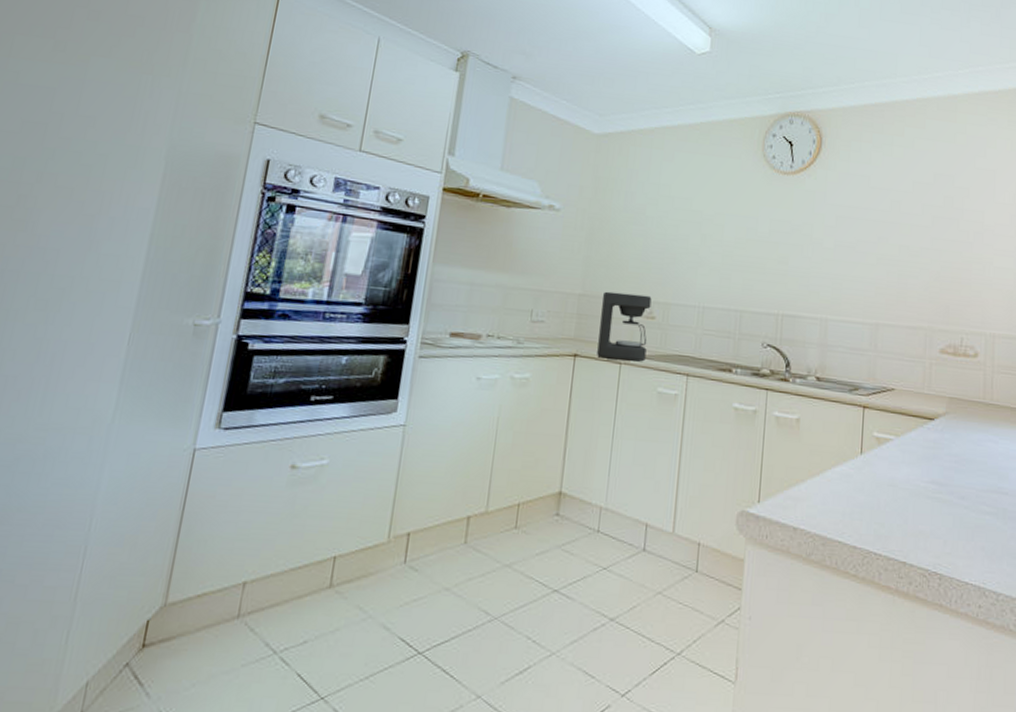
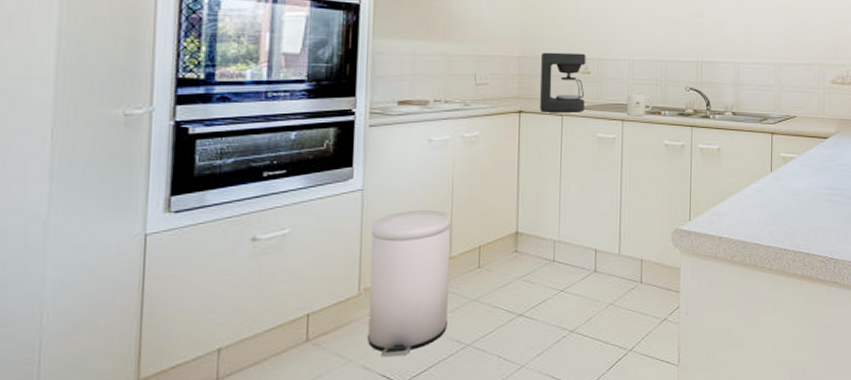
pedal bin: none [391,454,492,619] -> present [368,210,451,357]
mug: none [692,344,723,373] -> present [626,93,653,117]

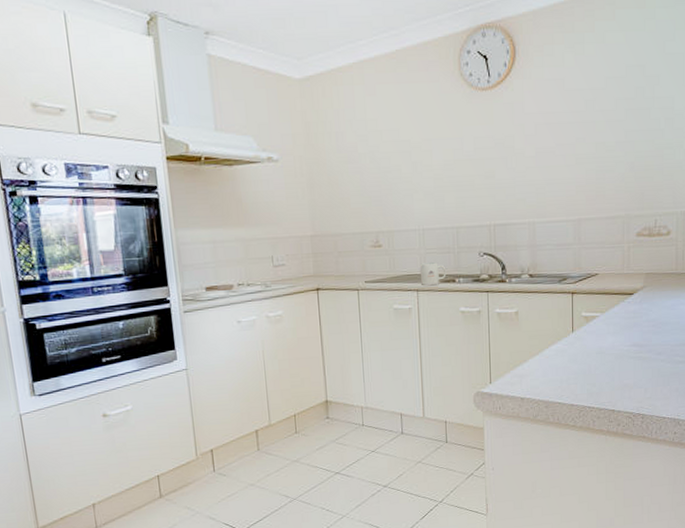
pedal bin: present [368,210,451,357] -> none [199,384,275,509]
coffee maker: present [540,52,586,112] -> none [332,227,379,288]

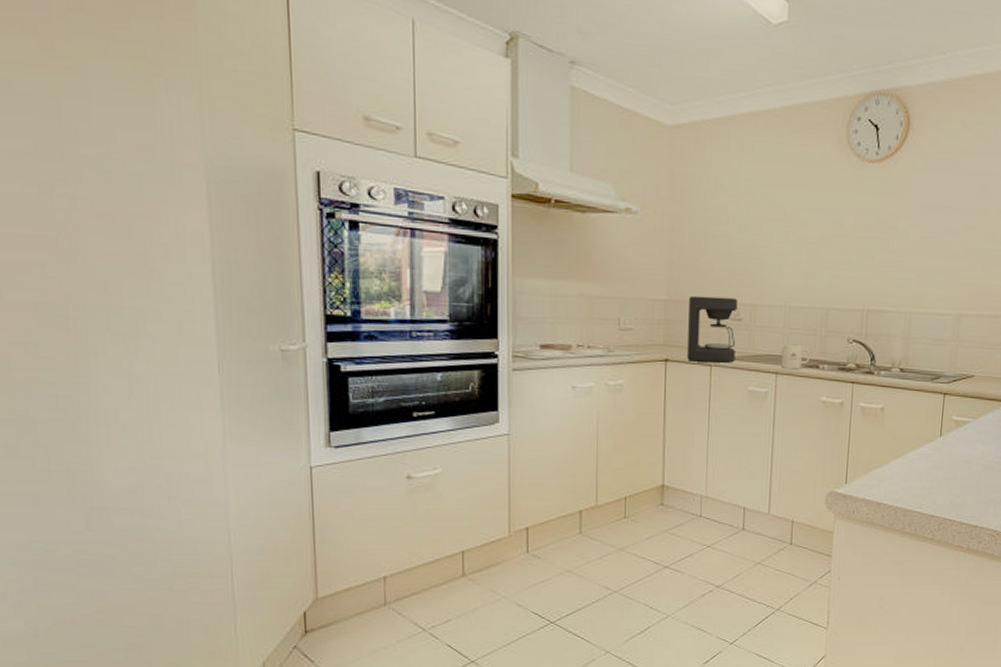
coffee maker: none [332,227,379,288] -> present [687,295,738,363]

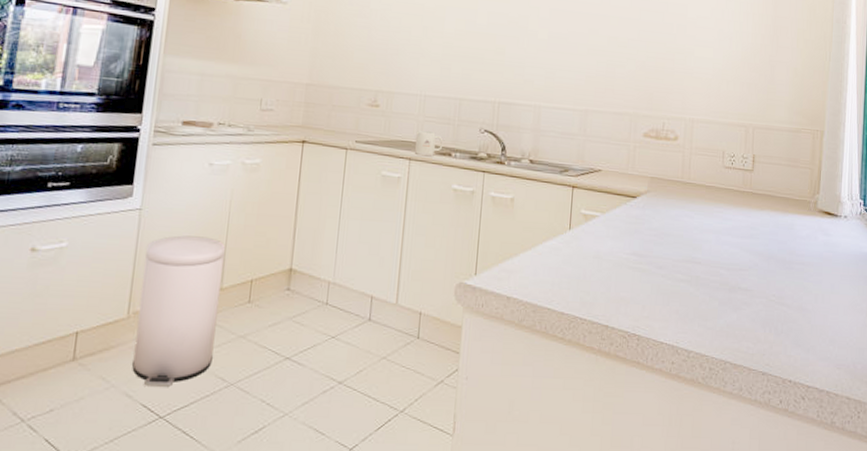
pedal bin: none [520,458,596,596] -> present [132,235,225,387]
coffee maker: present [687,295,738,363] -> none [324,81,376,147]

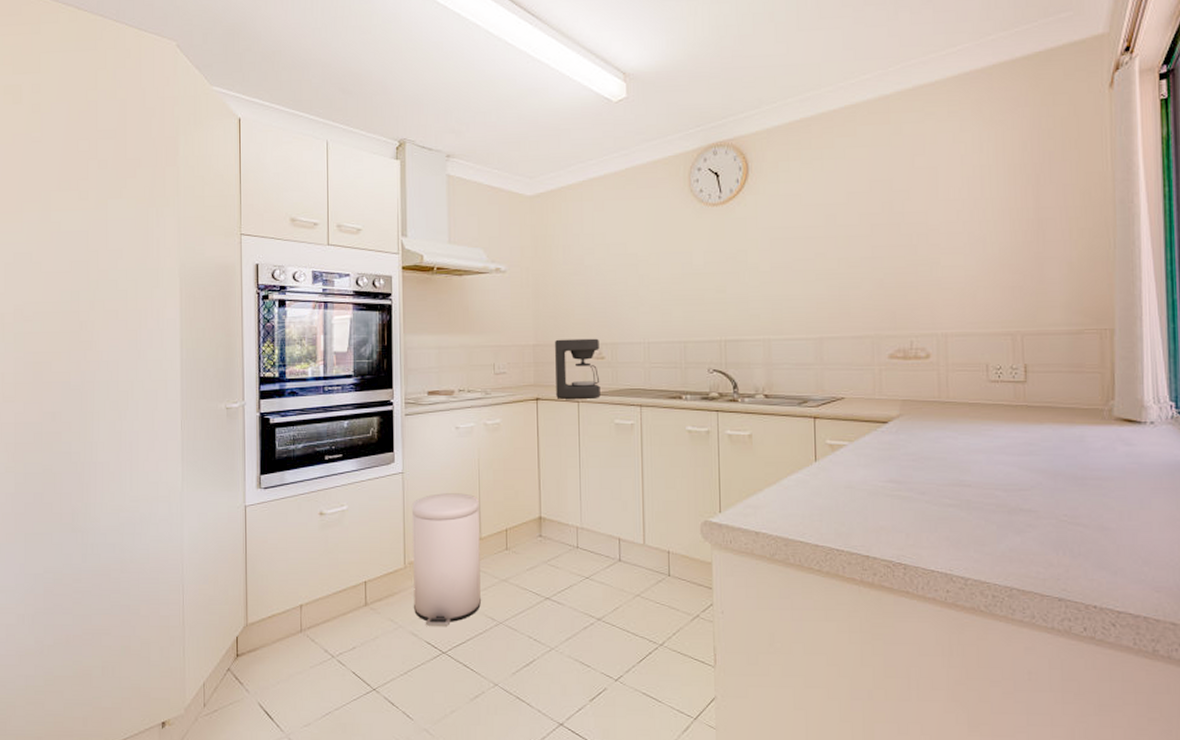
coffee maker: none [324,81,376,147] -> present [555,338,601,399]
mug: present [414,131,444,157] -> none [644,377,672,402]

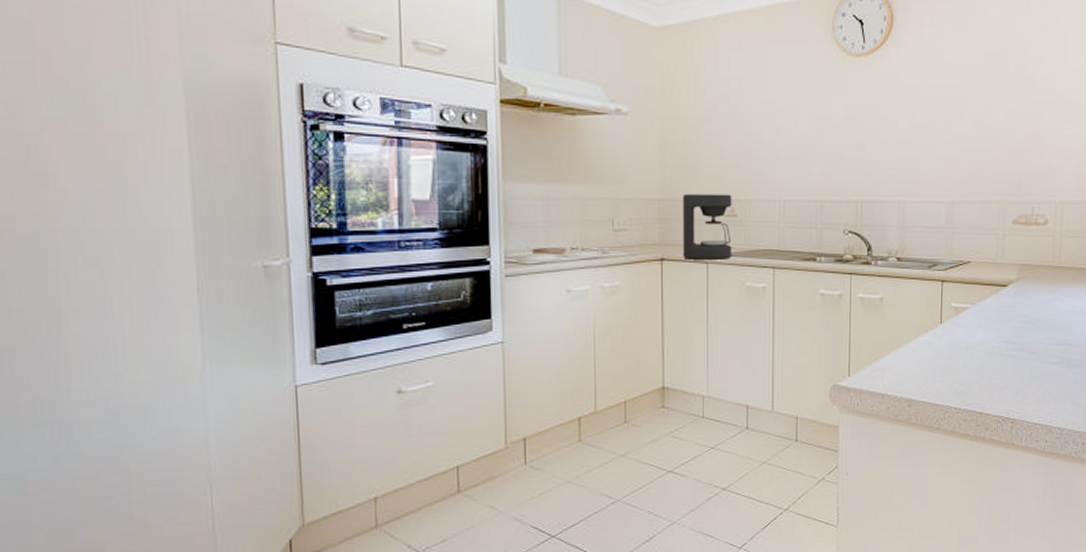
pedal bin: present [412,493,481,626] -> none [515,363,596,510]

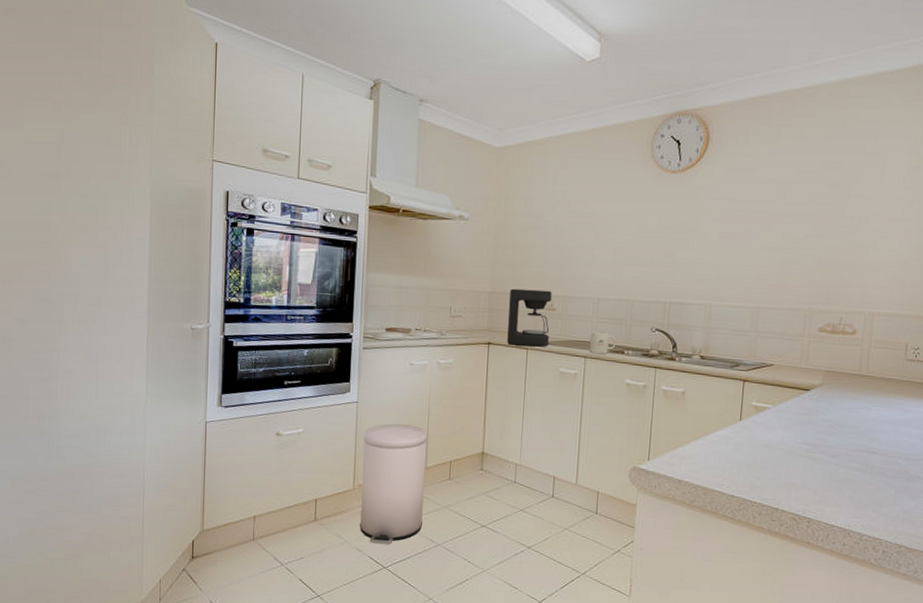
pedal bin: none [515,363,596,510] -> present [360,424,427,544]
mug: none [777,238,807,263] -> present [589,331,616,355]

